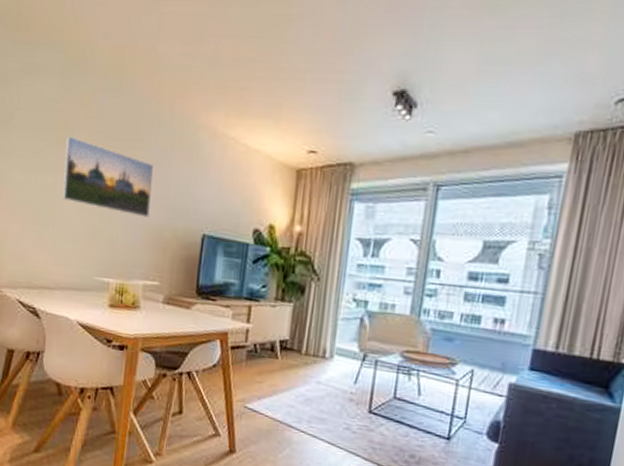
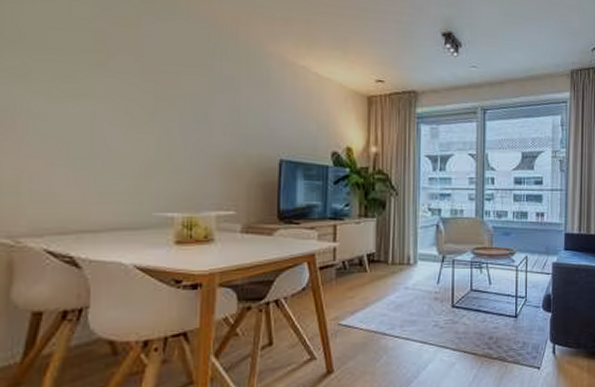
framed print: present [62,136,153,218] -> none [104,60,220,145]

